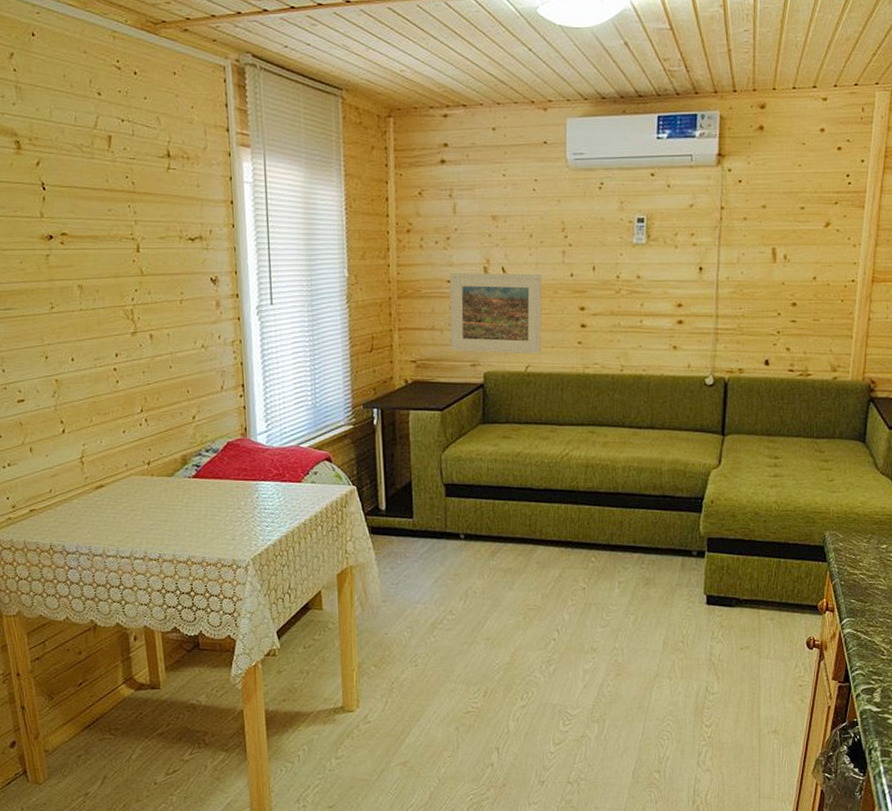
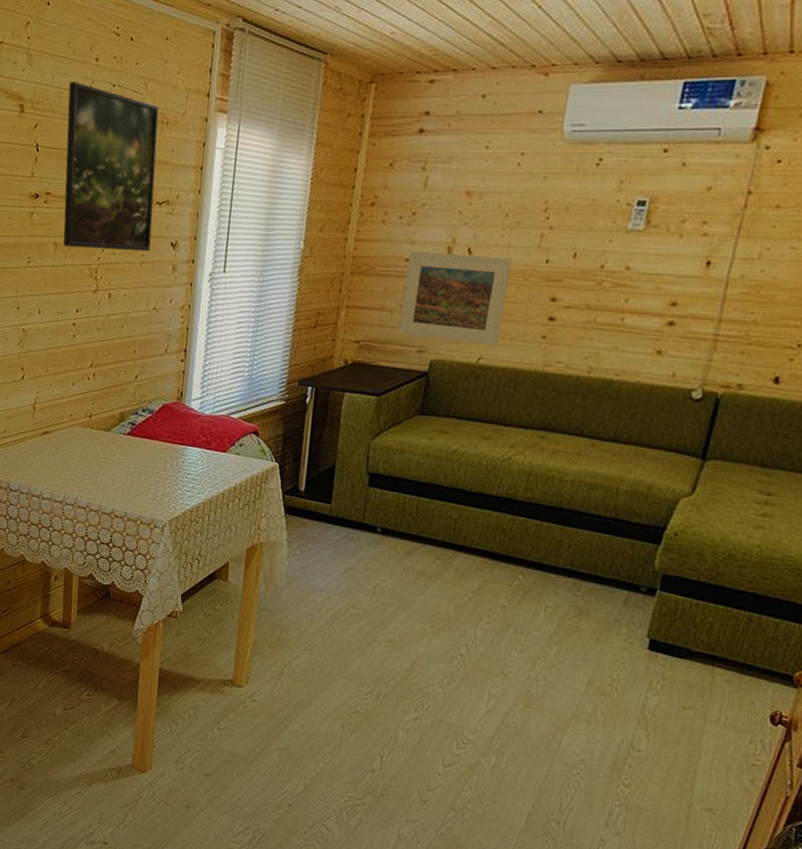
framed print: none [71,116,189,289] -> present [63,82,159,252]

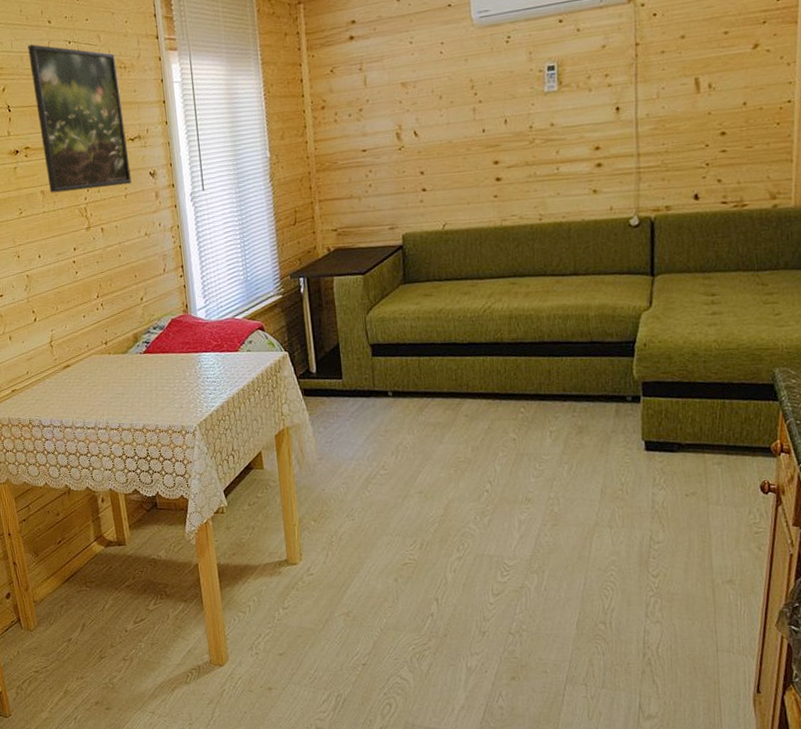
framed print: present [398,251,512,346] -> none [364,134,458,217]

